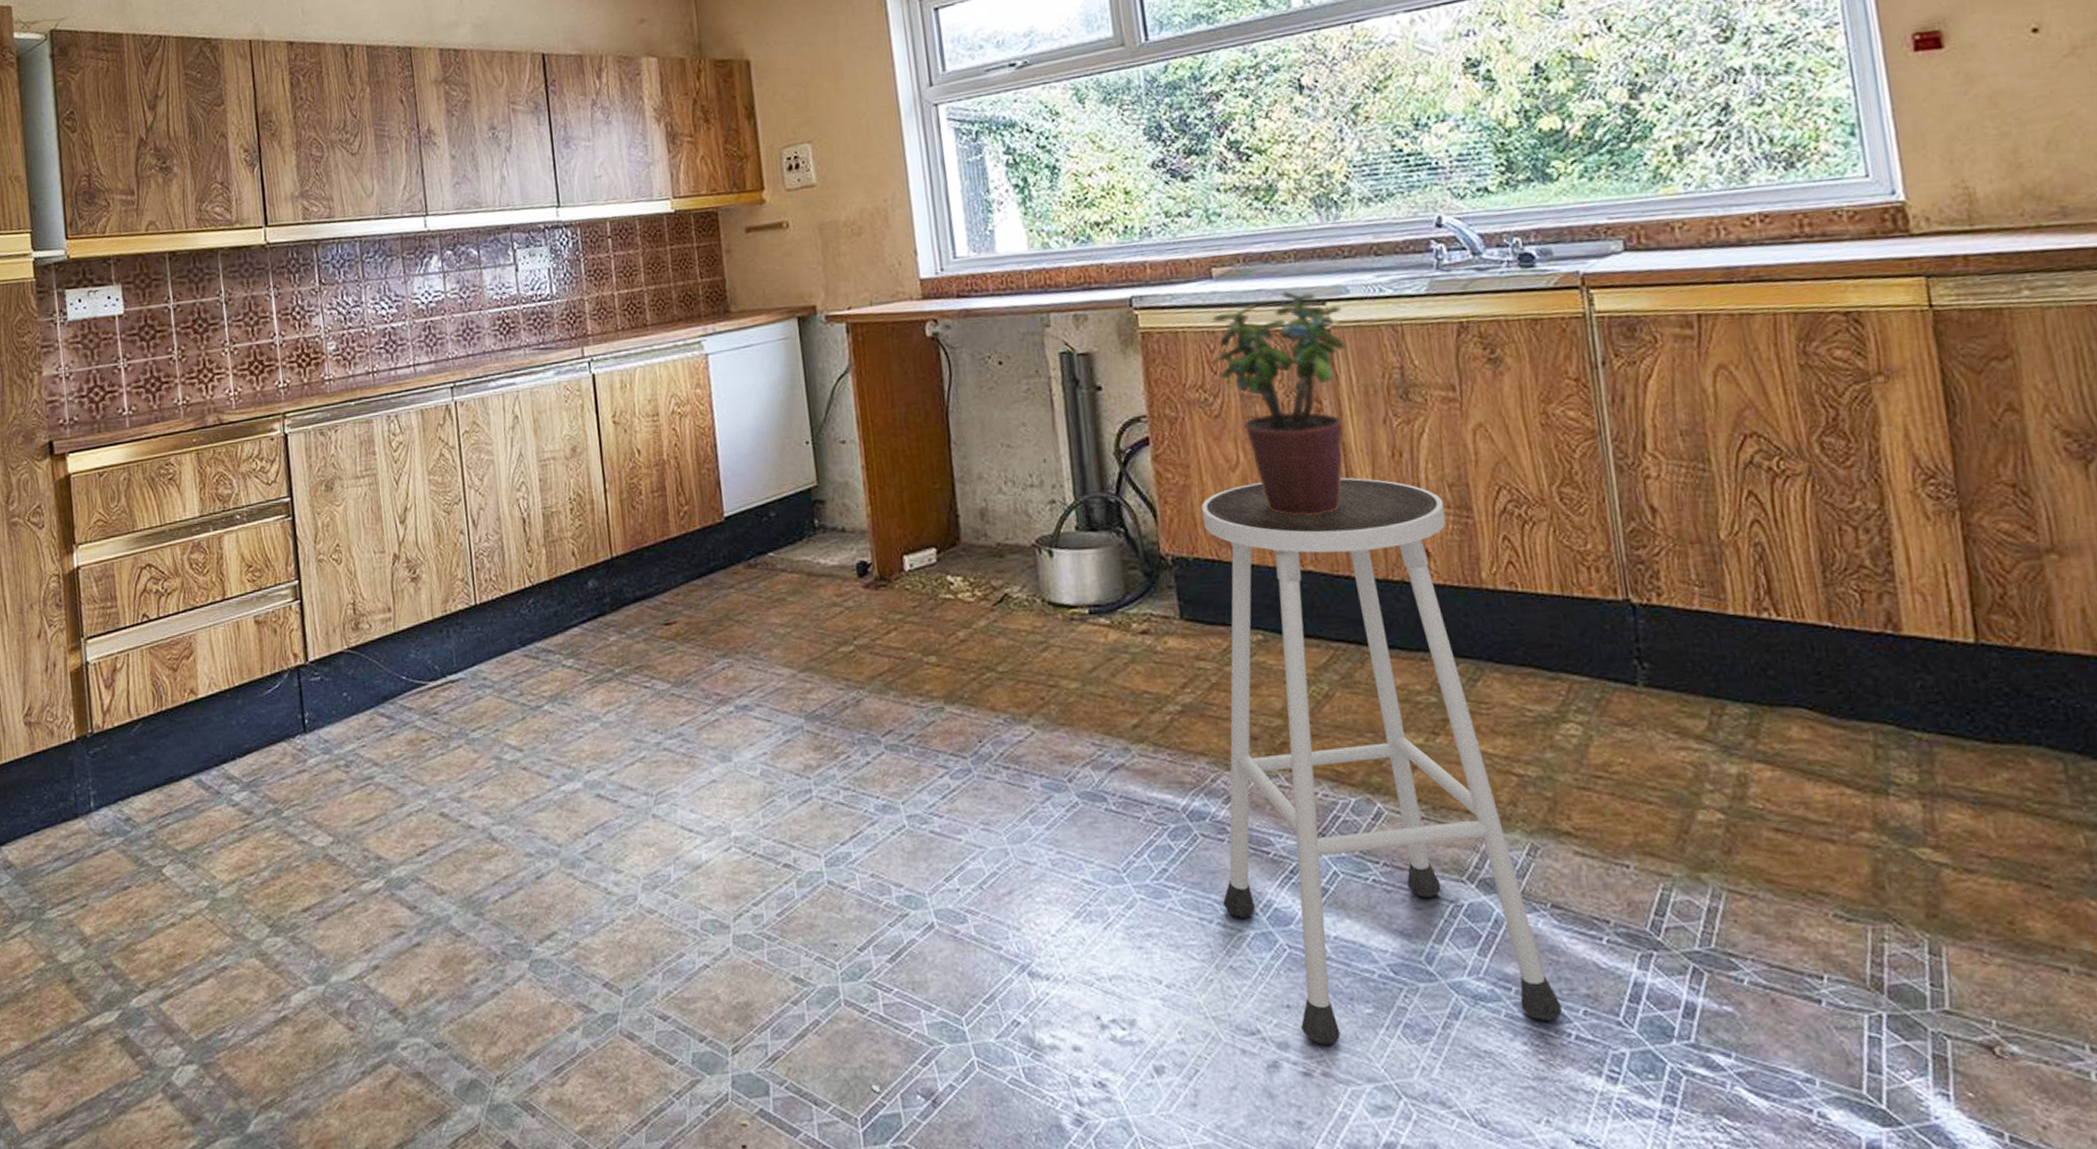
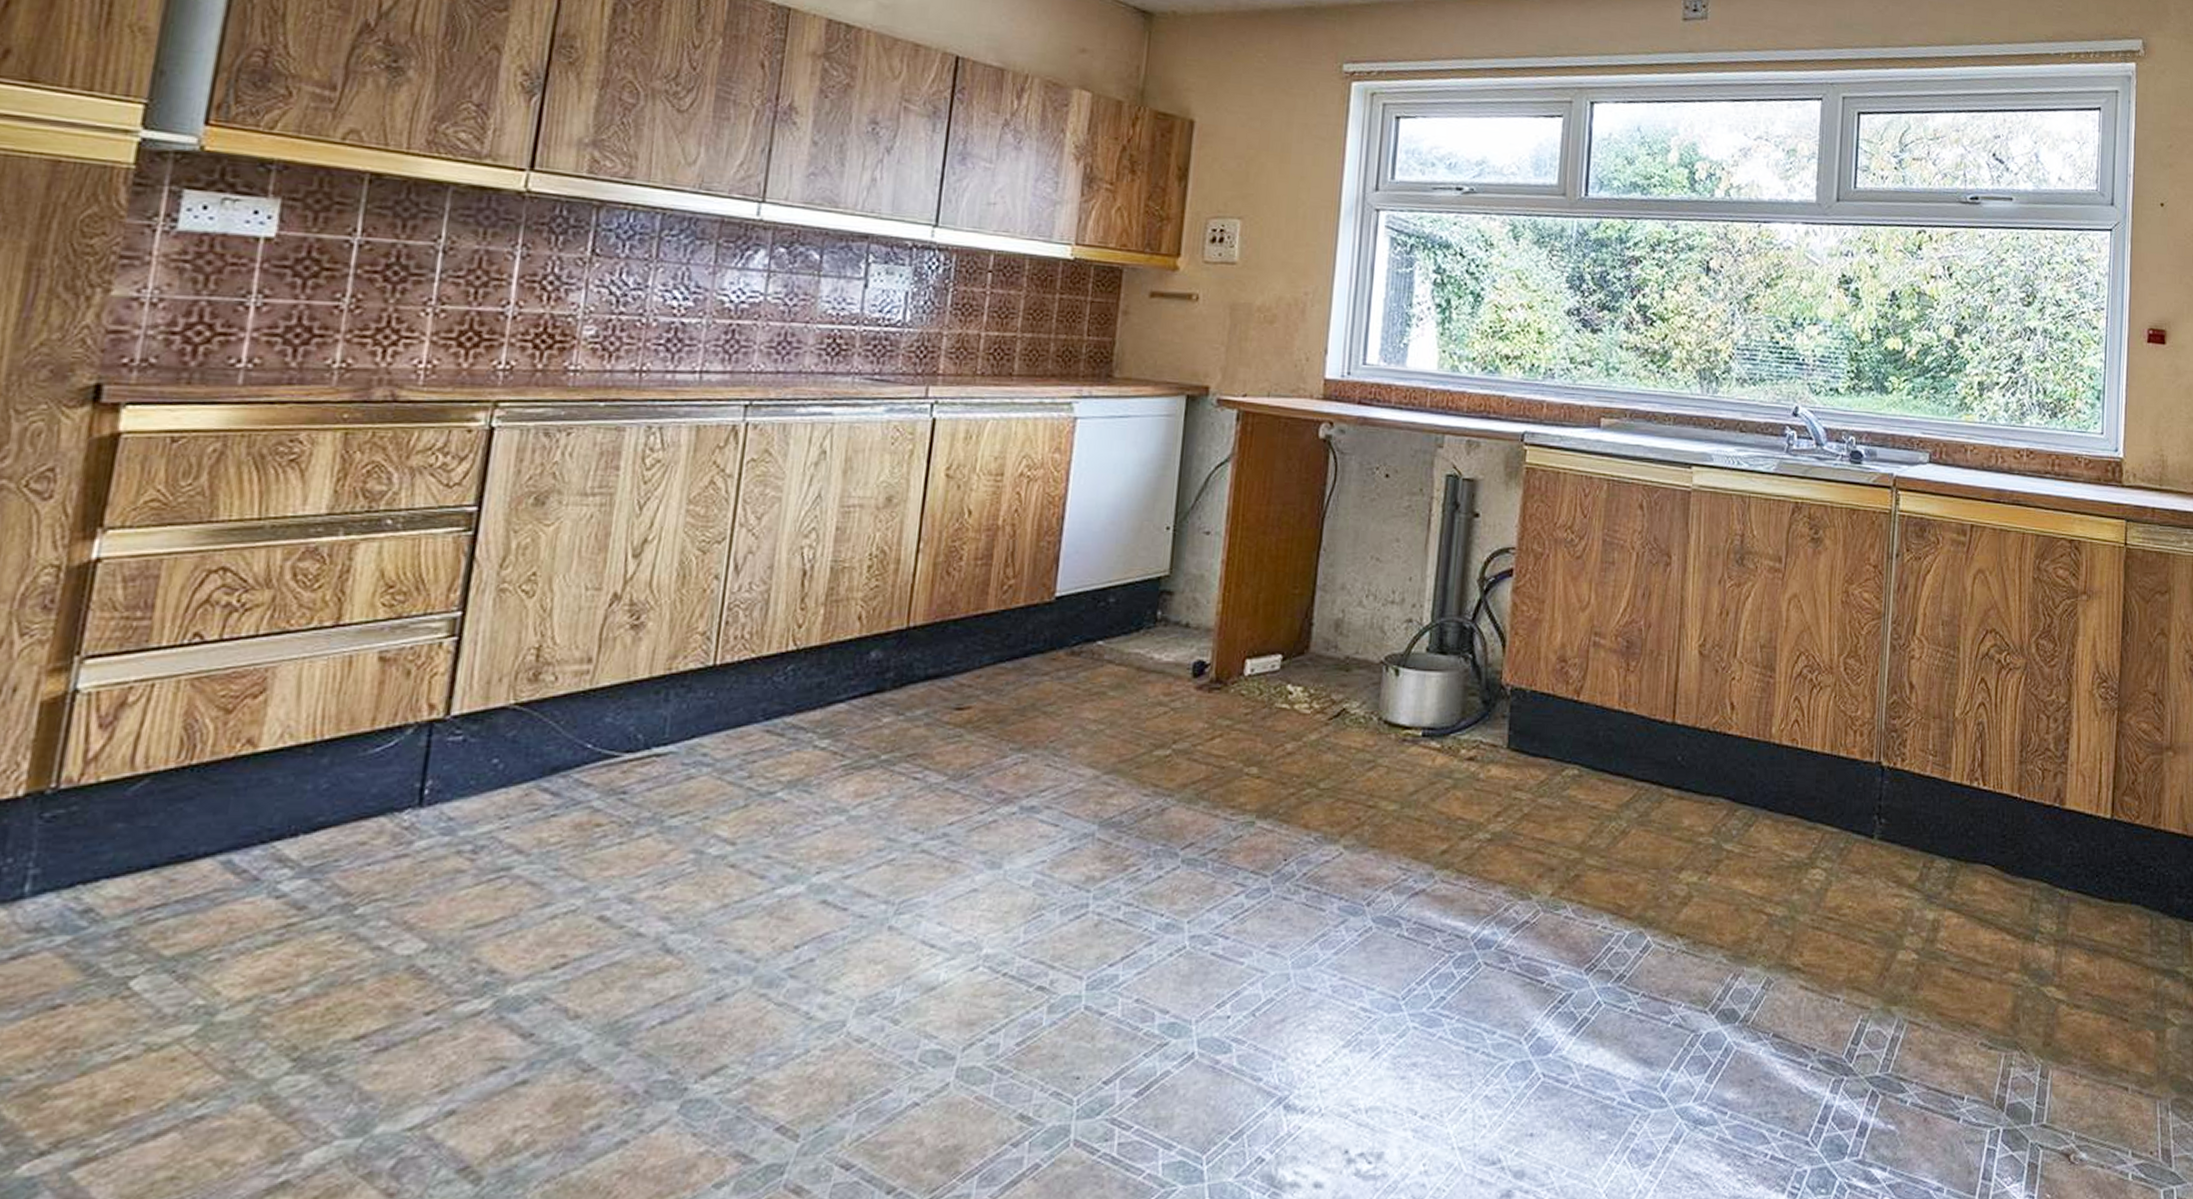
stool: present [1201,477,1562,1045] -> none [1492,625,1764,1172]
potted plant: present [1210,291,1346,516] -> none [1583,450,1704,660]

